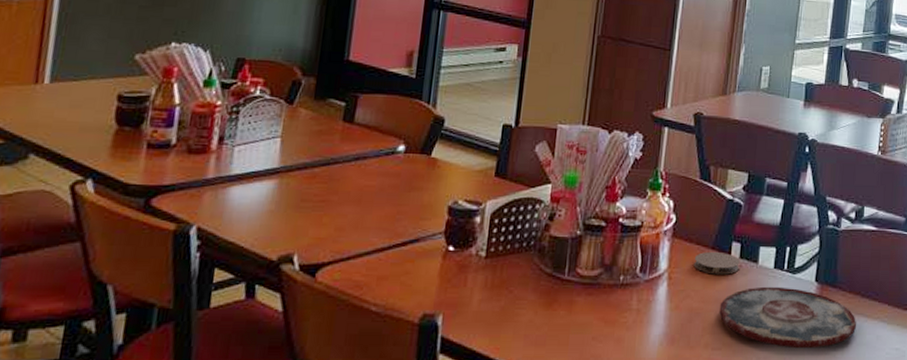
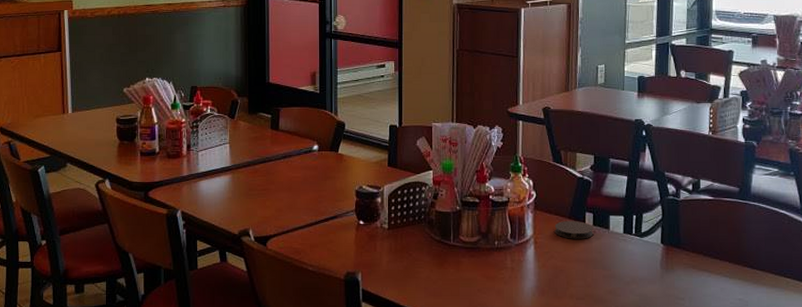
plate: present [719,286,857,349] -> none [580,248,702,299]

